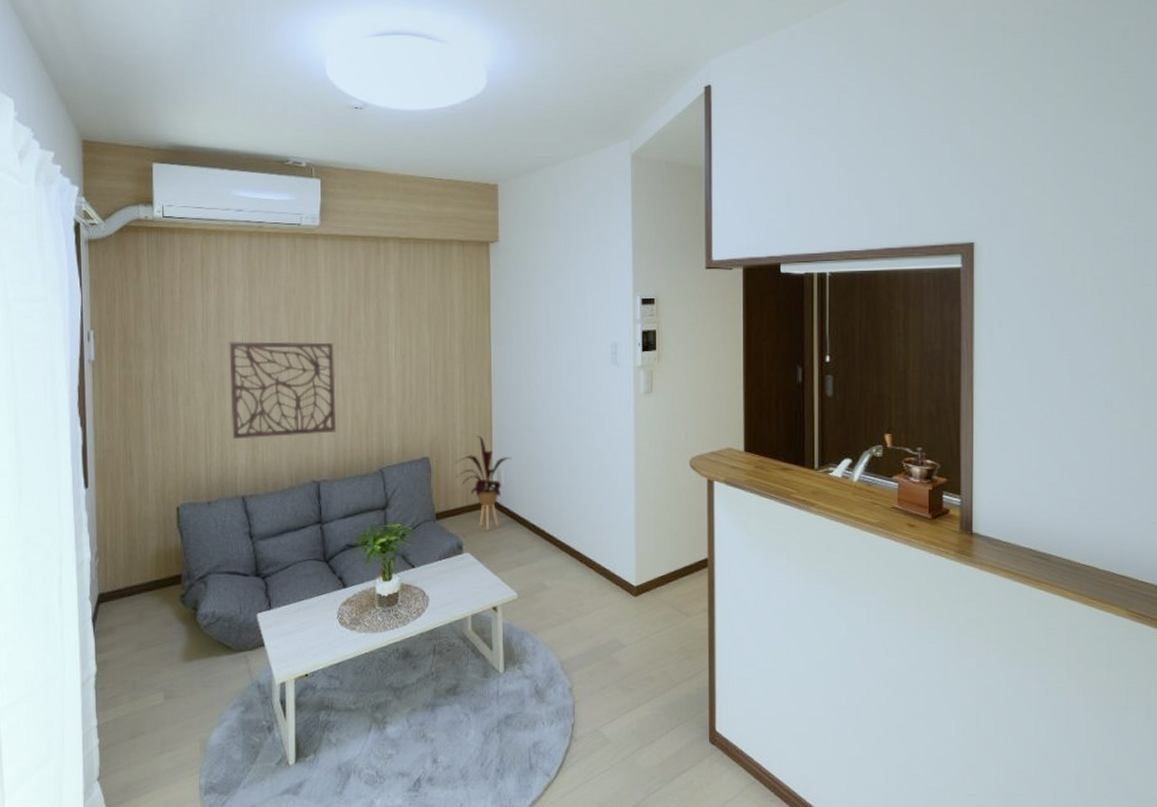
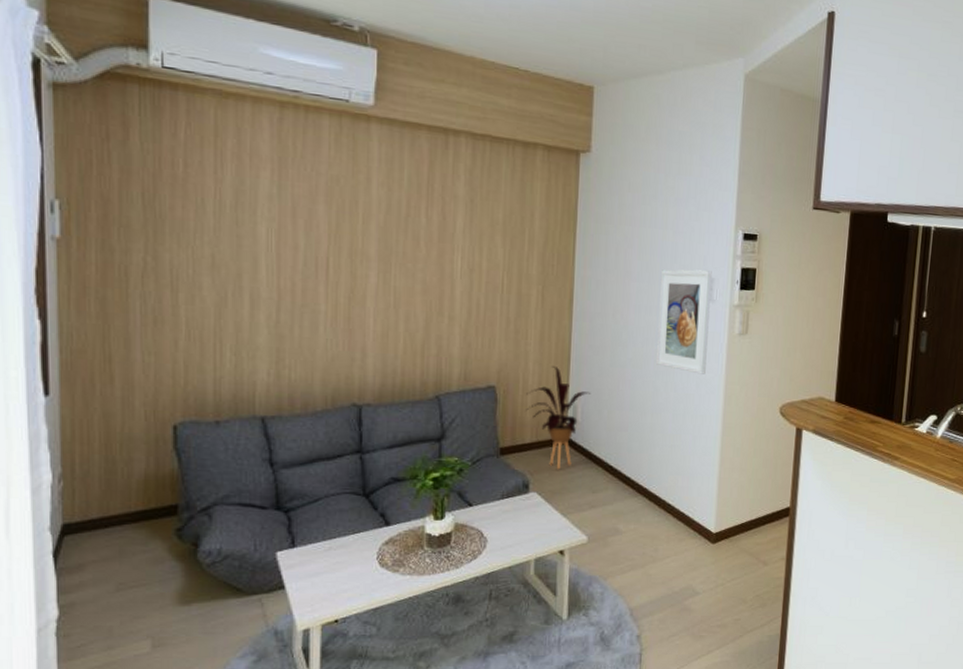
decorative wall panel: present [229,341,337,439] -> none [249,232,387,352]
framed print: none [569,336,616,434] -> present [656,269,712,375]

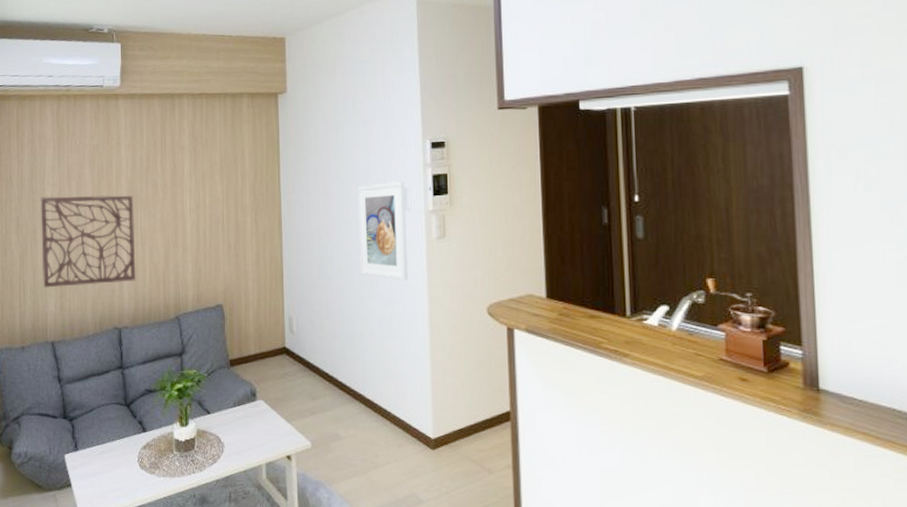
decorative wall panel: none [249,232,387,352] -> present [40,195,136,288]
house plant: present [526,365,590,470] -> none [248,282,303,379]

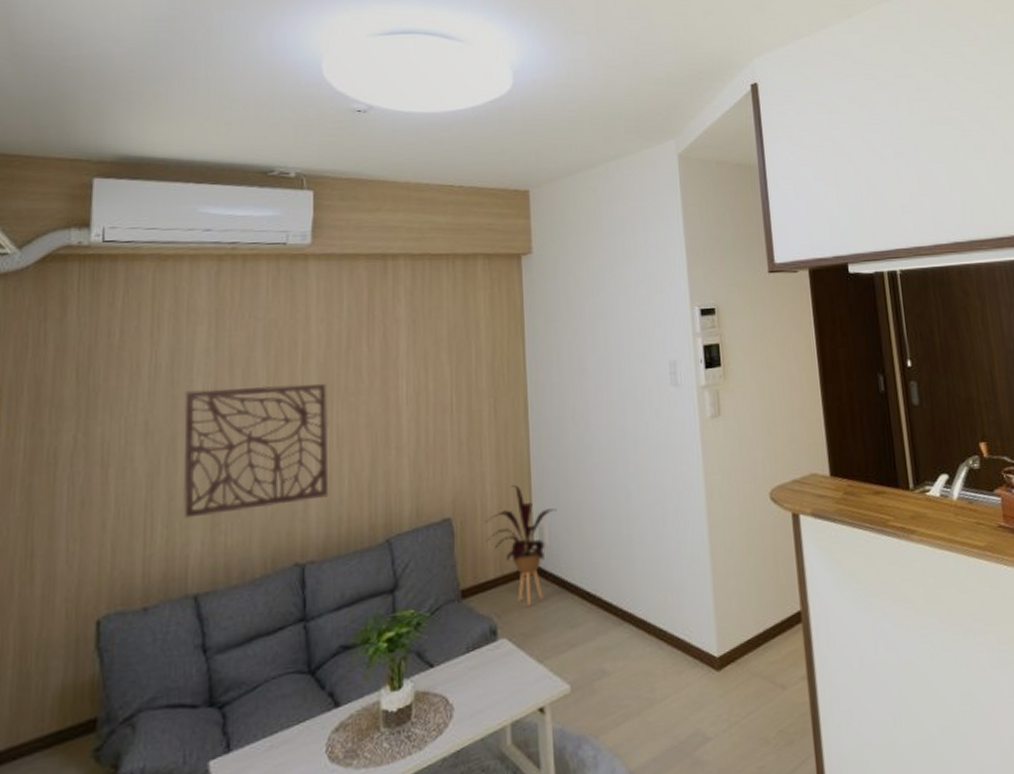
house plant: none [248,282,303,379] -> present [486,484,556,607]
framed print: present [358,181,408,280] -> none [619,354,681,469]

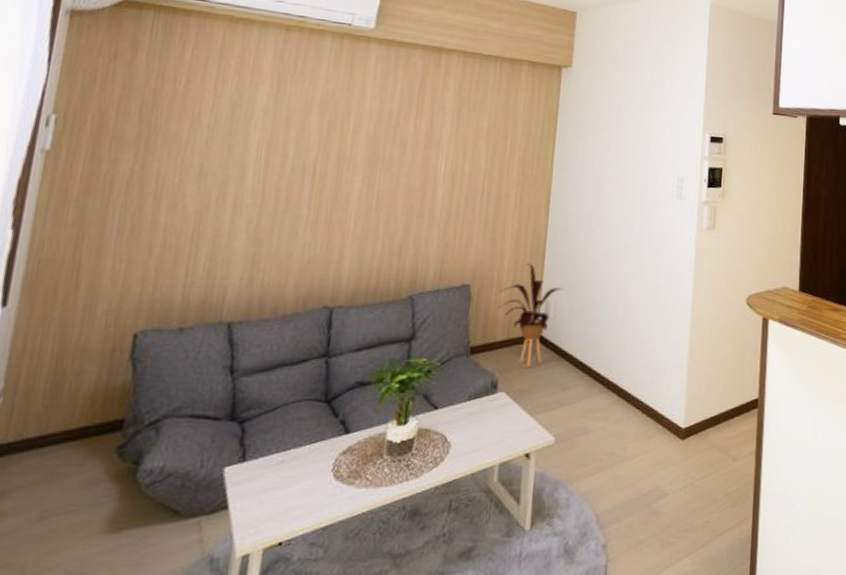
decorative wall panel: present [183,384,329,519] -> none [227,142,373,255]

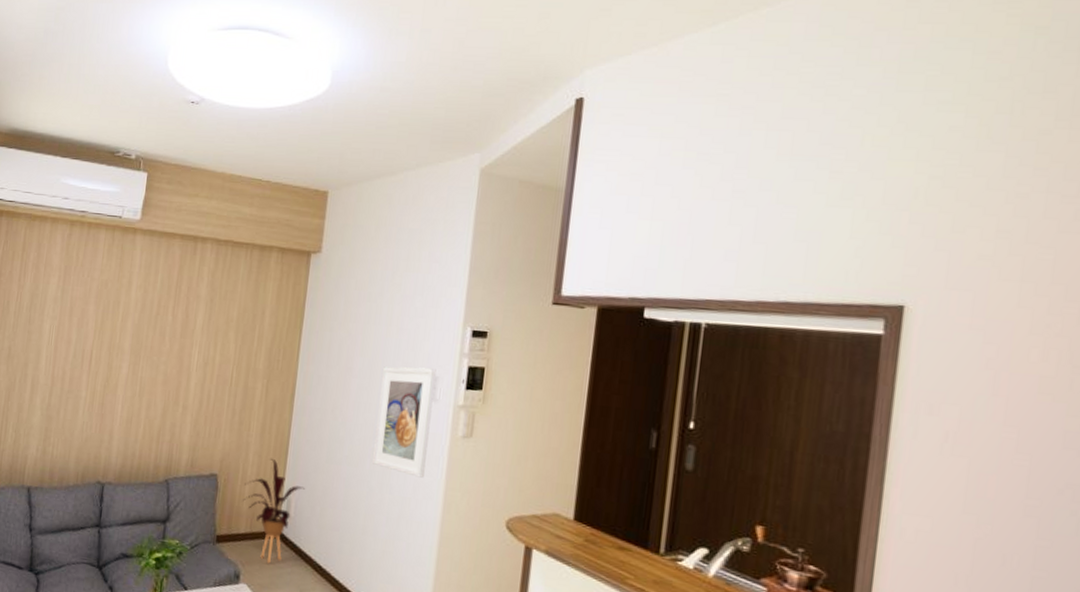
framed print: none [628,170,682,268] -> present [372,366,436,478]

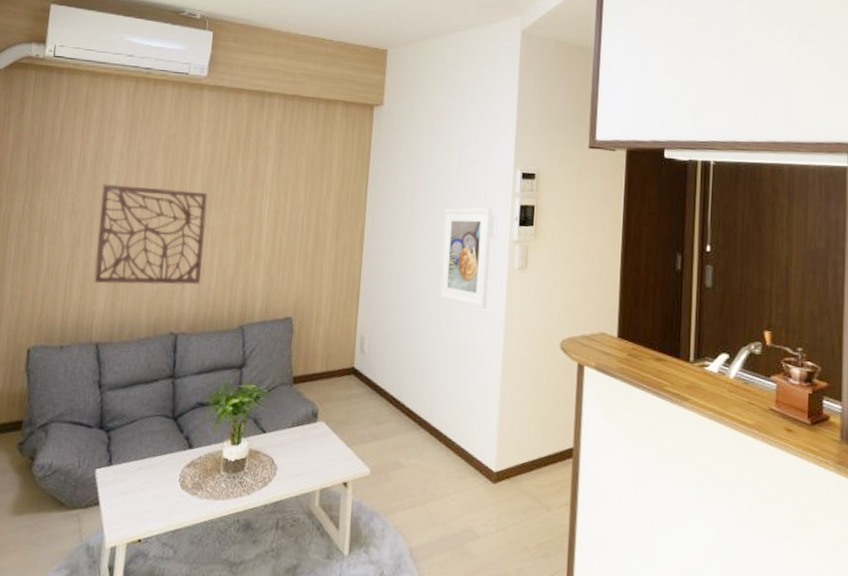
decorative wall panel: none [27,329,138,435] -> present [94,184,208,285]
house plant: present [243,458,305,564] -> none [318,298,377,400]

